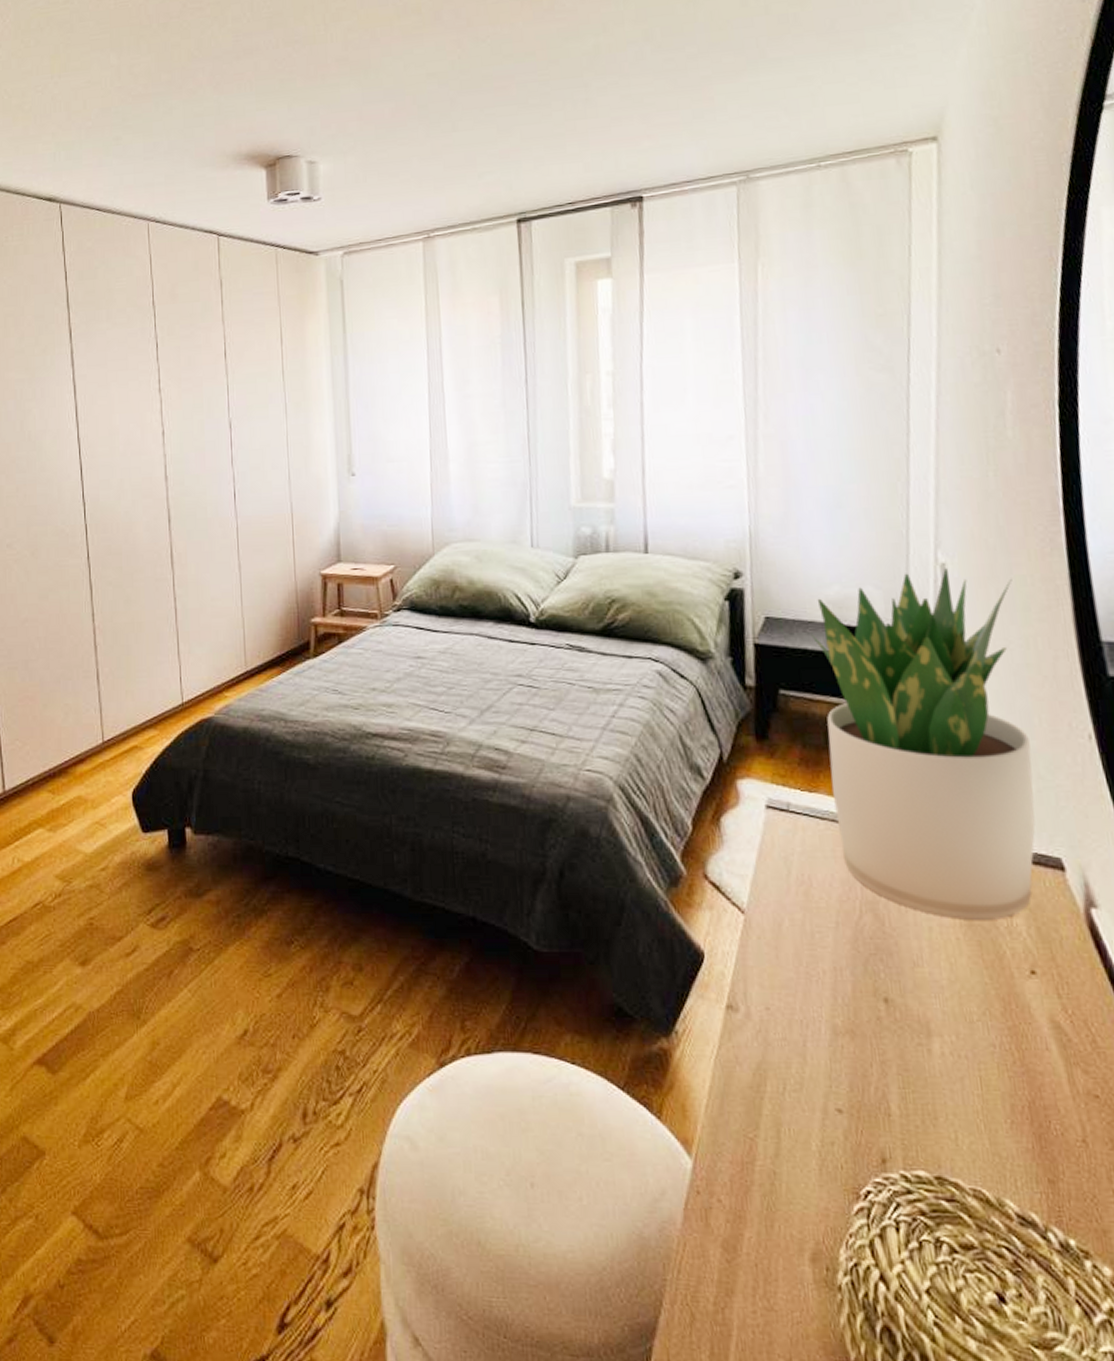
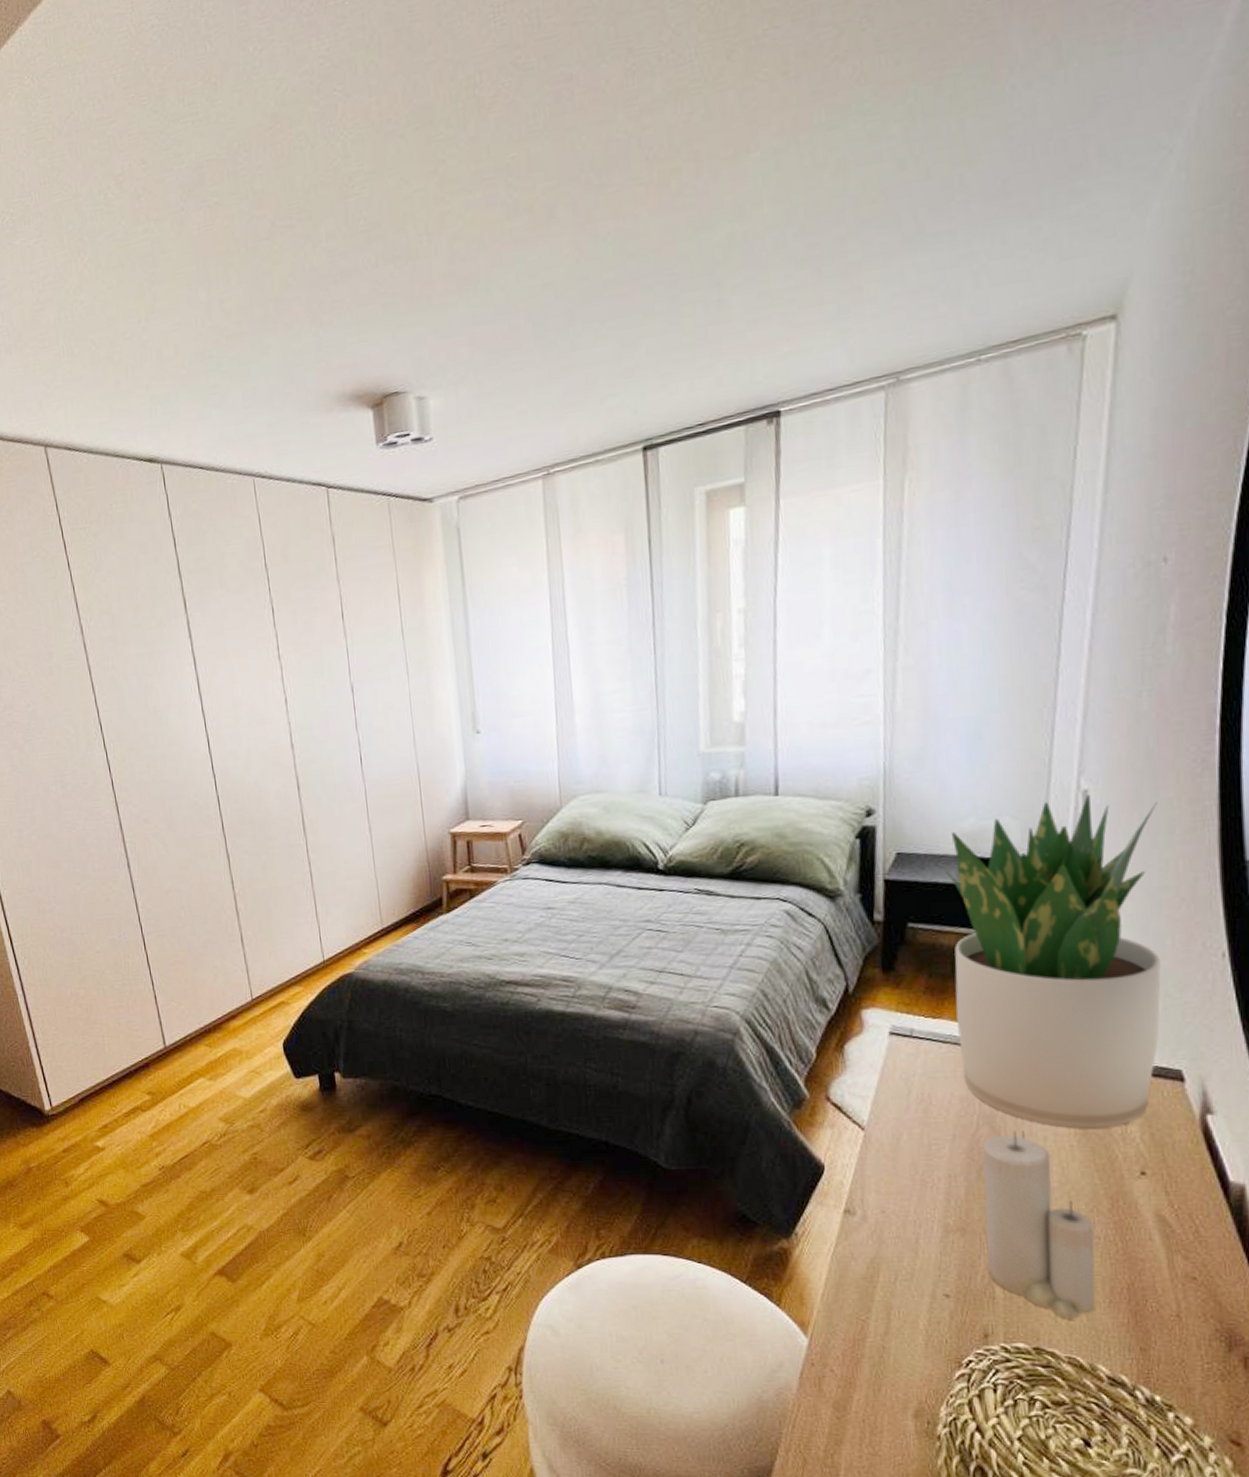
candle: none [867,920,997,1142] -> present [983,1131,1096,1318]

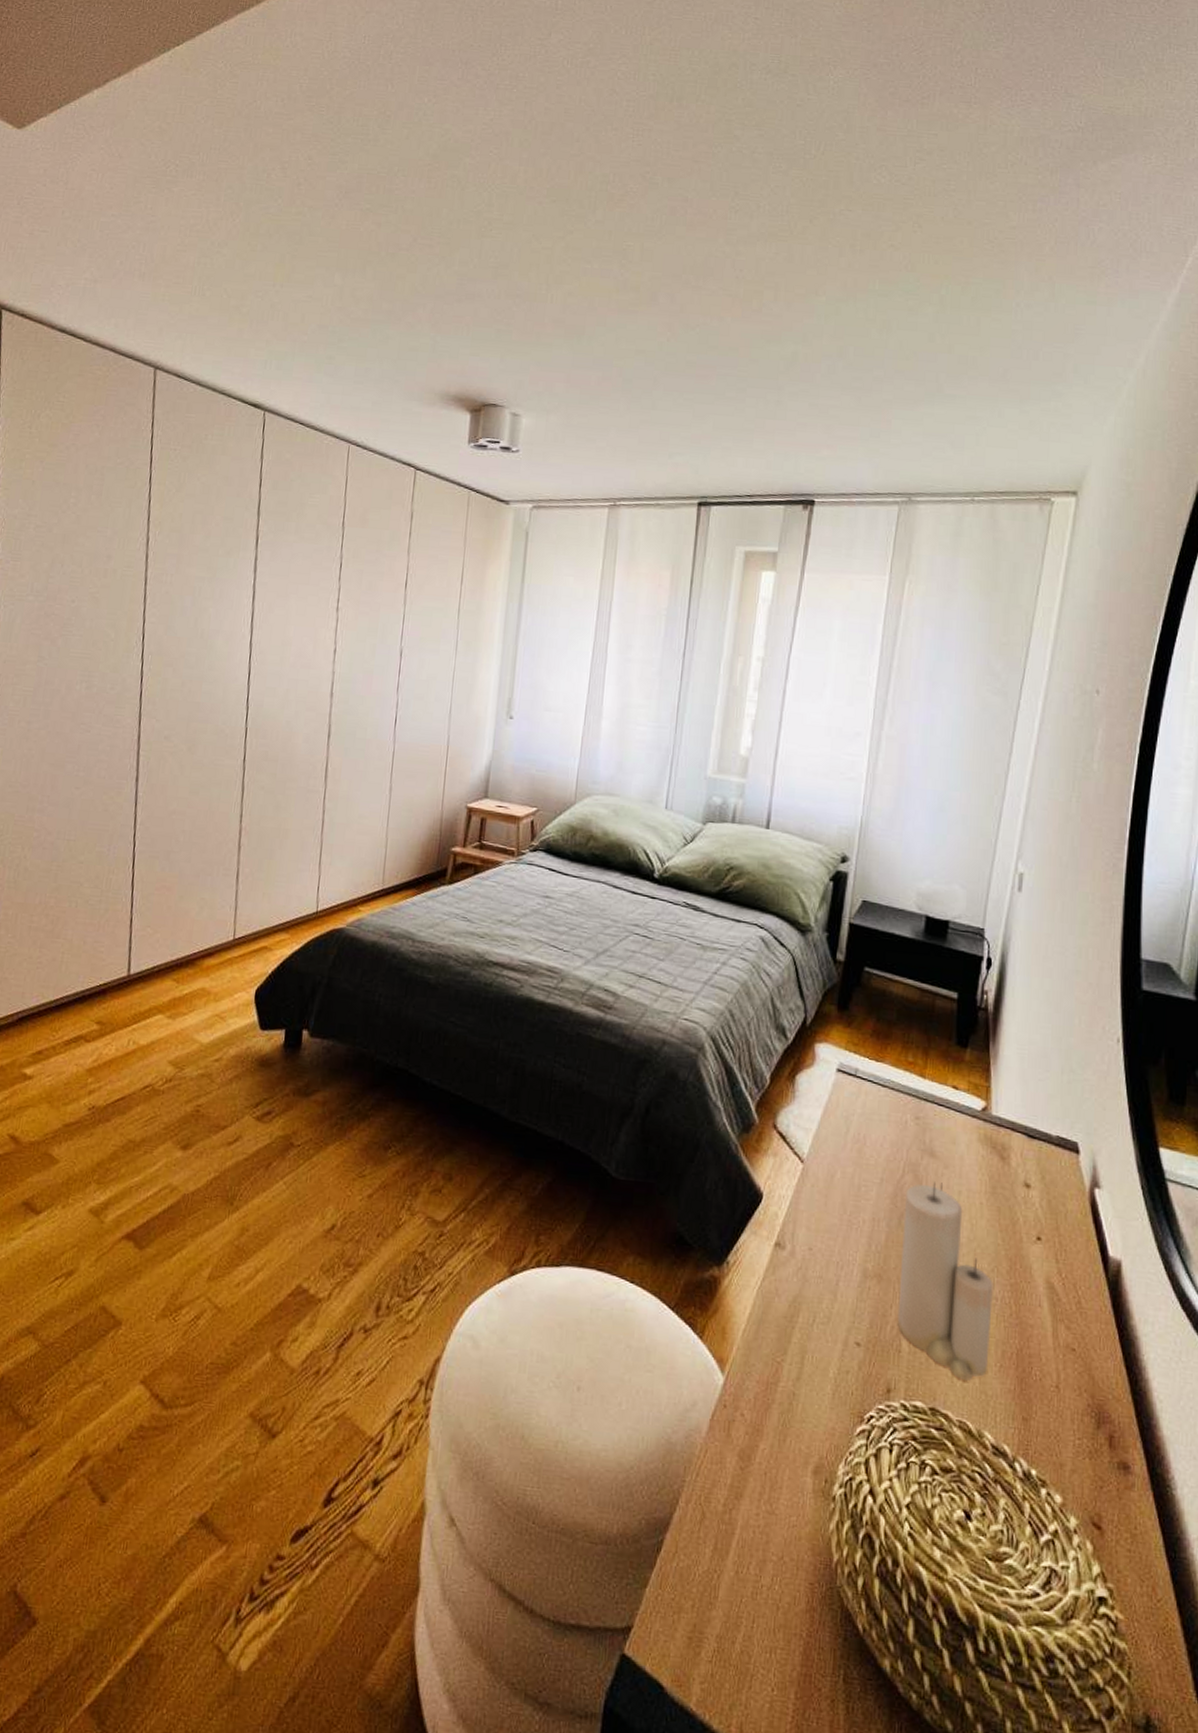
planter: present [943,795,1161,1129] -> none [895,877,1077,1191]

